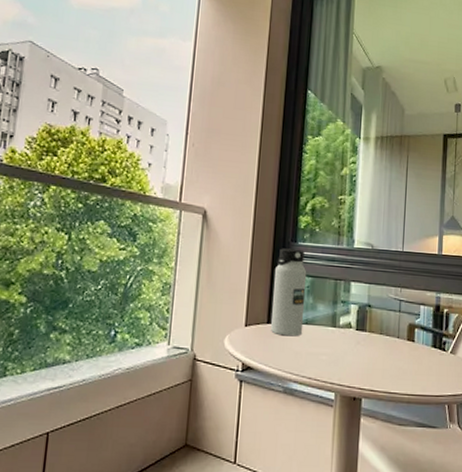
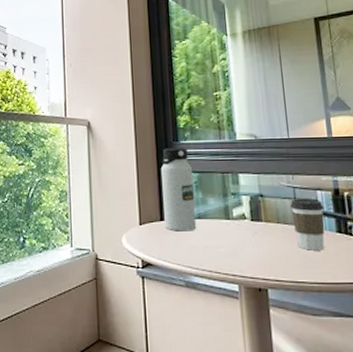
coffee cup: none [394,311,425,364] -> present [290,198,325,251]

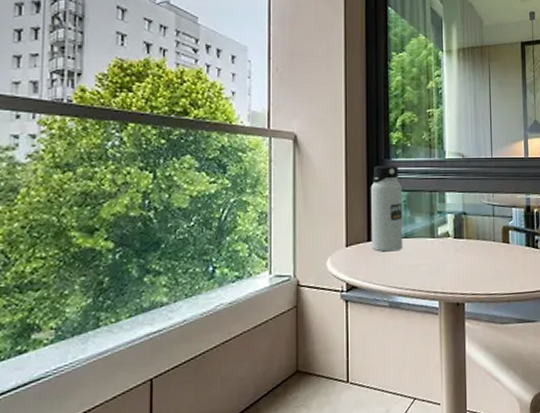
coffee cup: present [290,198,325,251] -> none [488,215,517,264]

